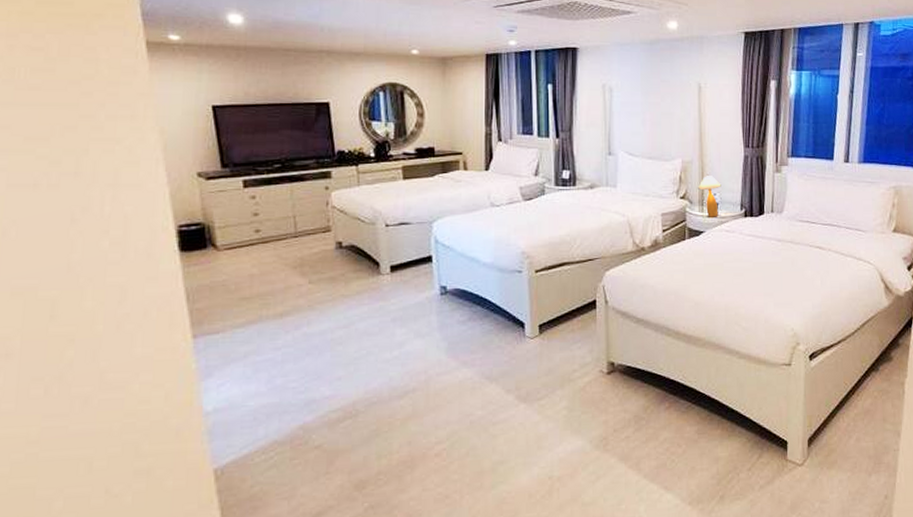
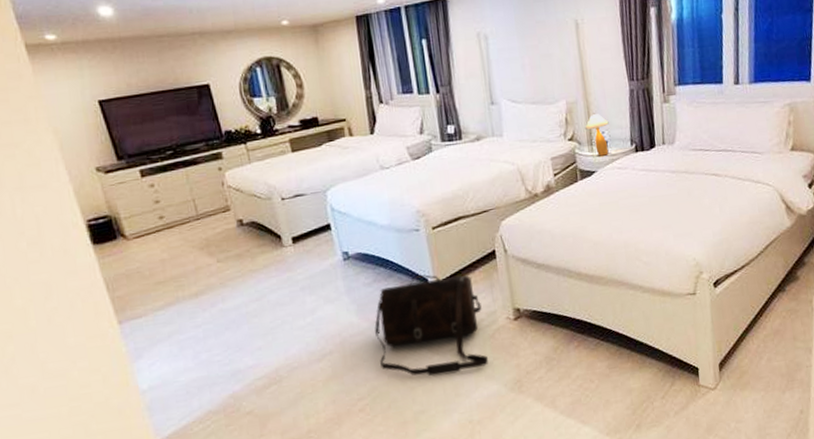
duffel bag: none [463,318,577,426] -> present [374,274,489,377]

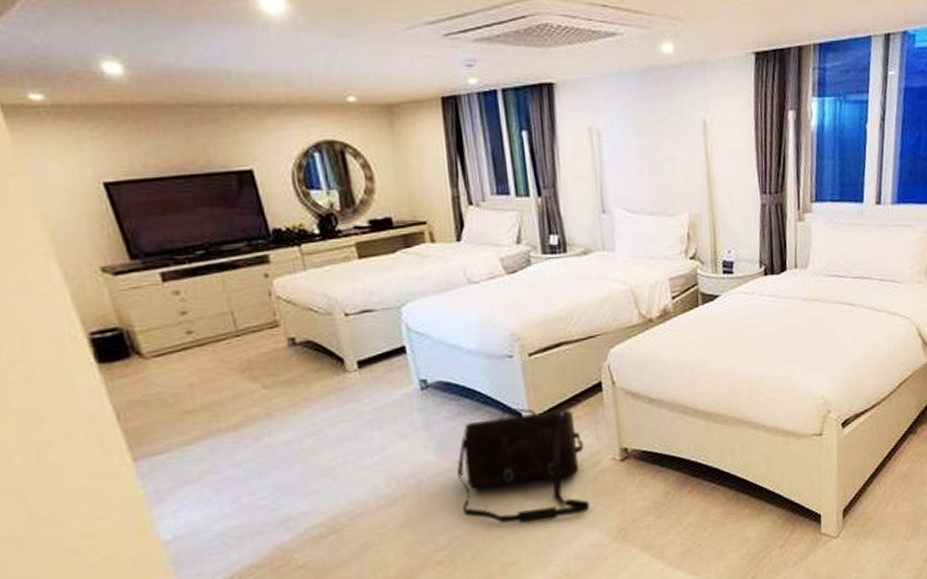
table lamp: present [584,113,609,156] -> none [708,229,737,279]

